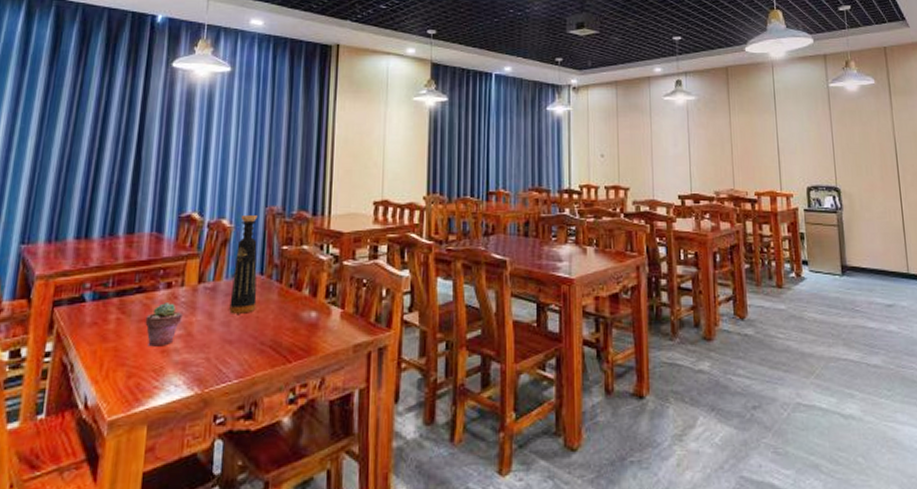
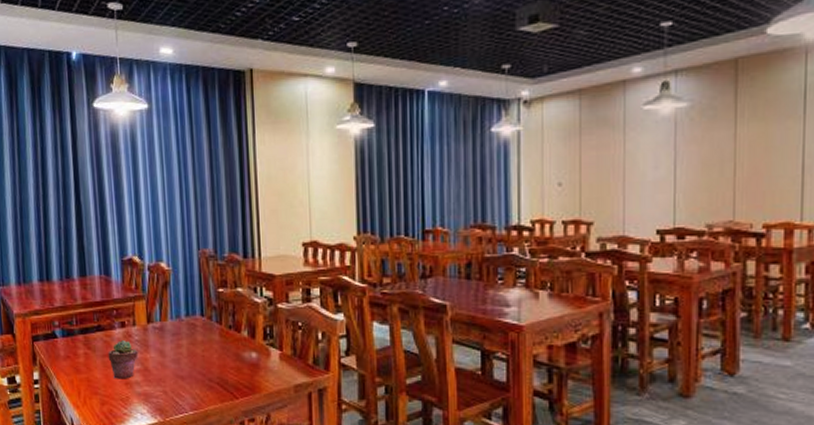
bottle: present [229,215,258,314] -> none [176,258,201,352]

